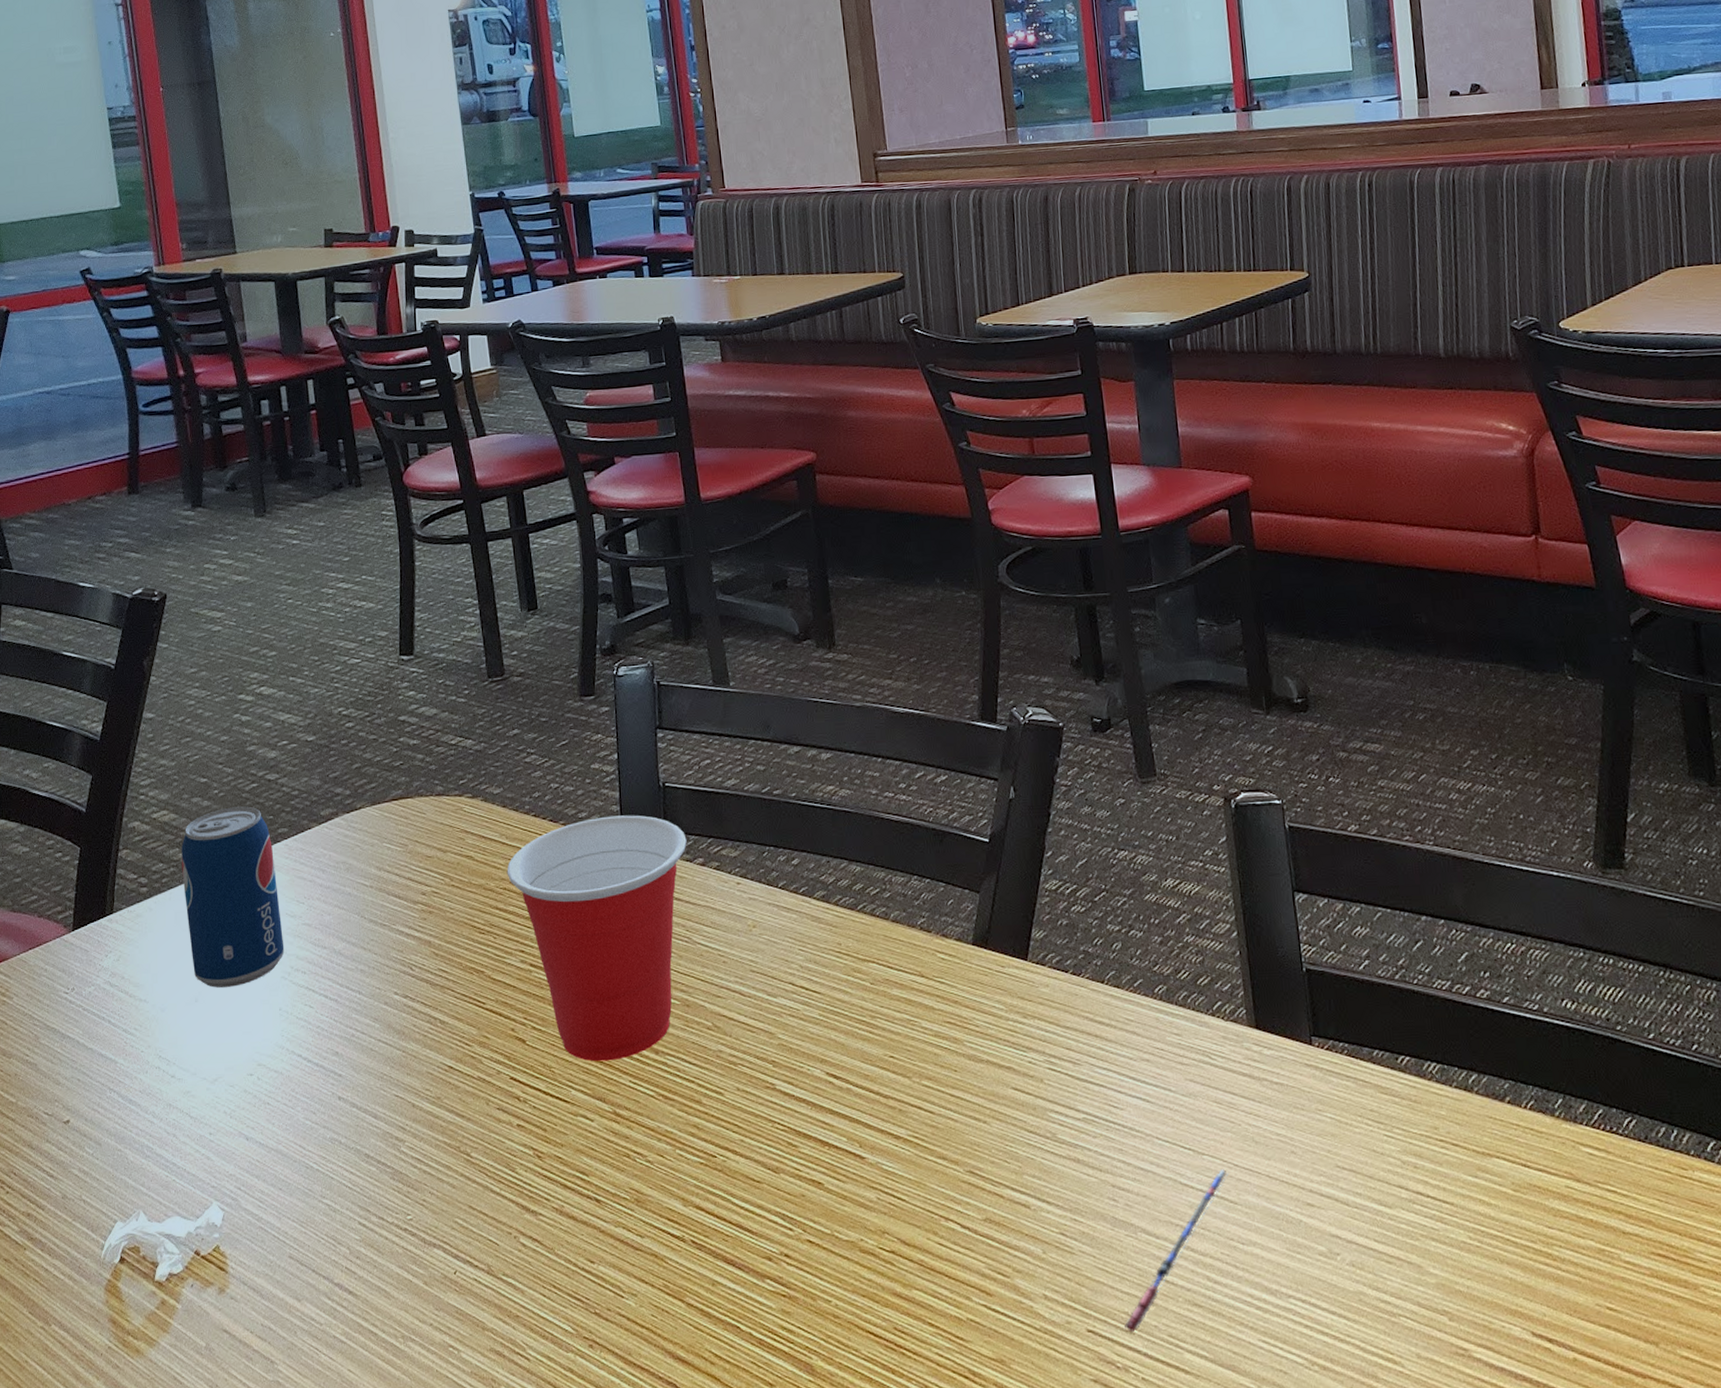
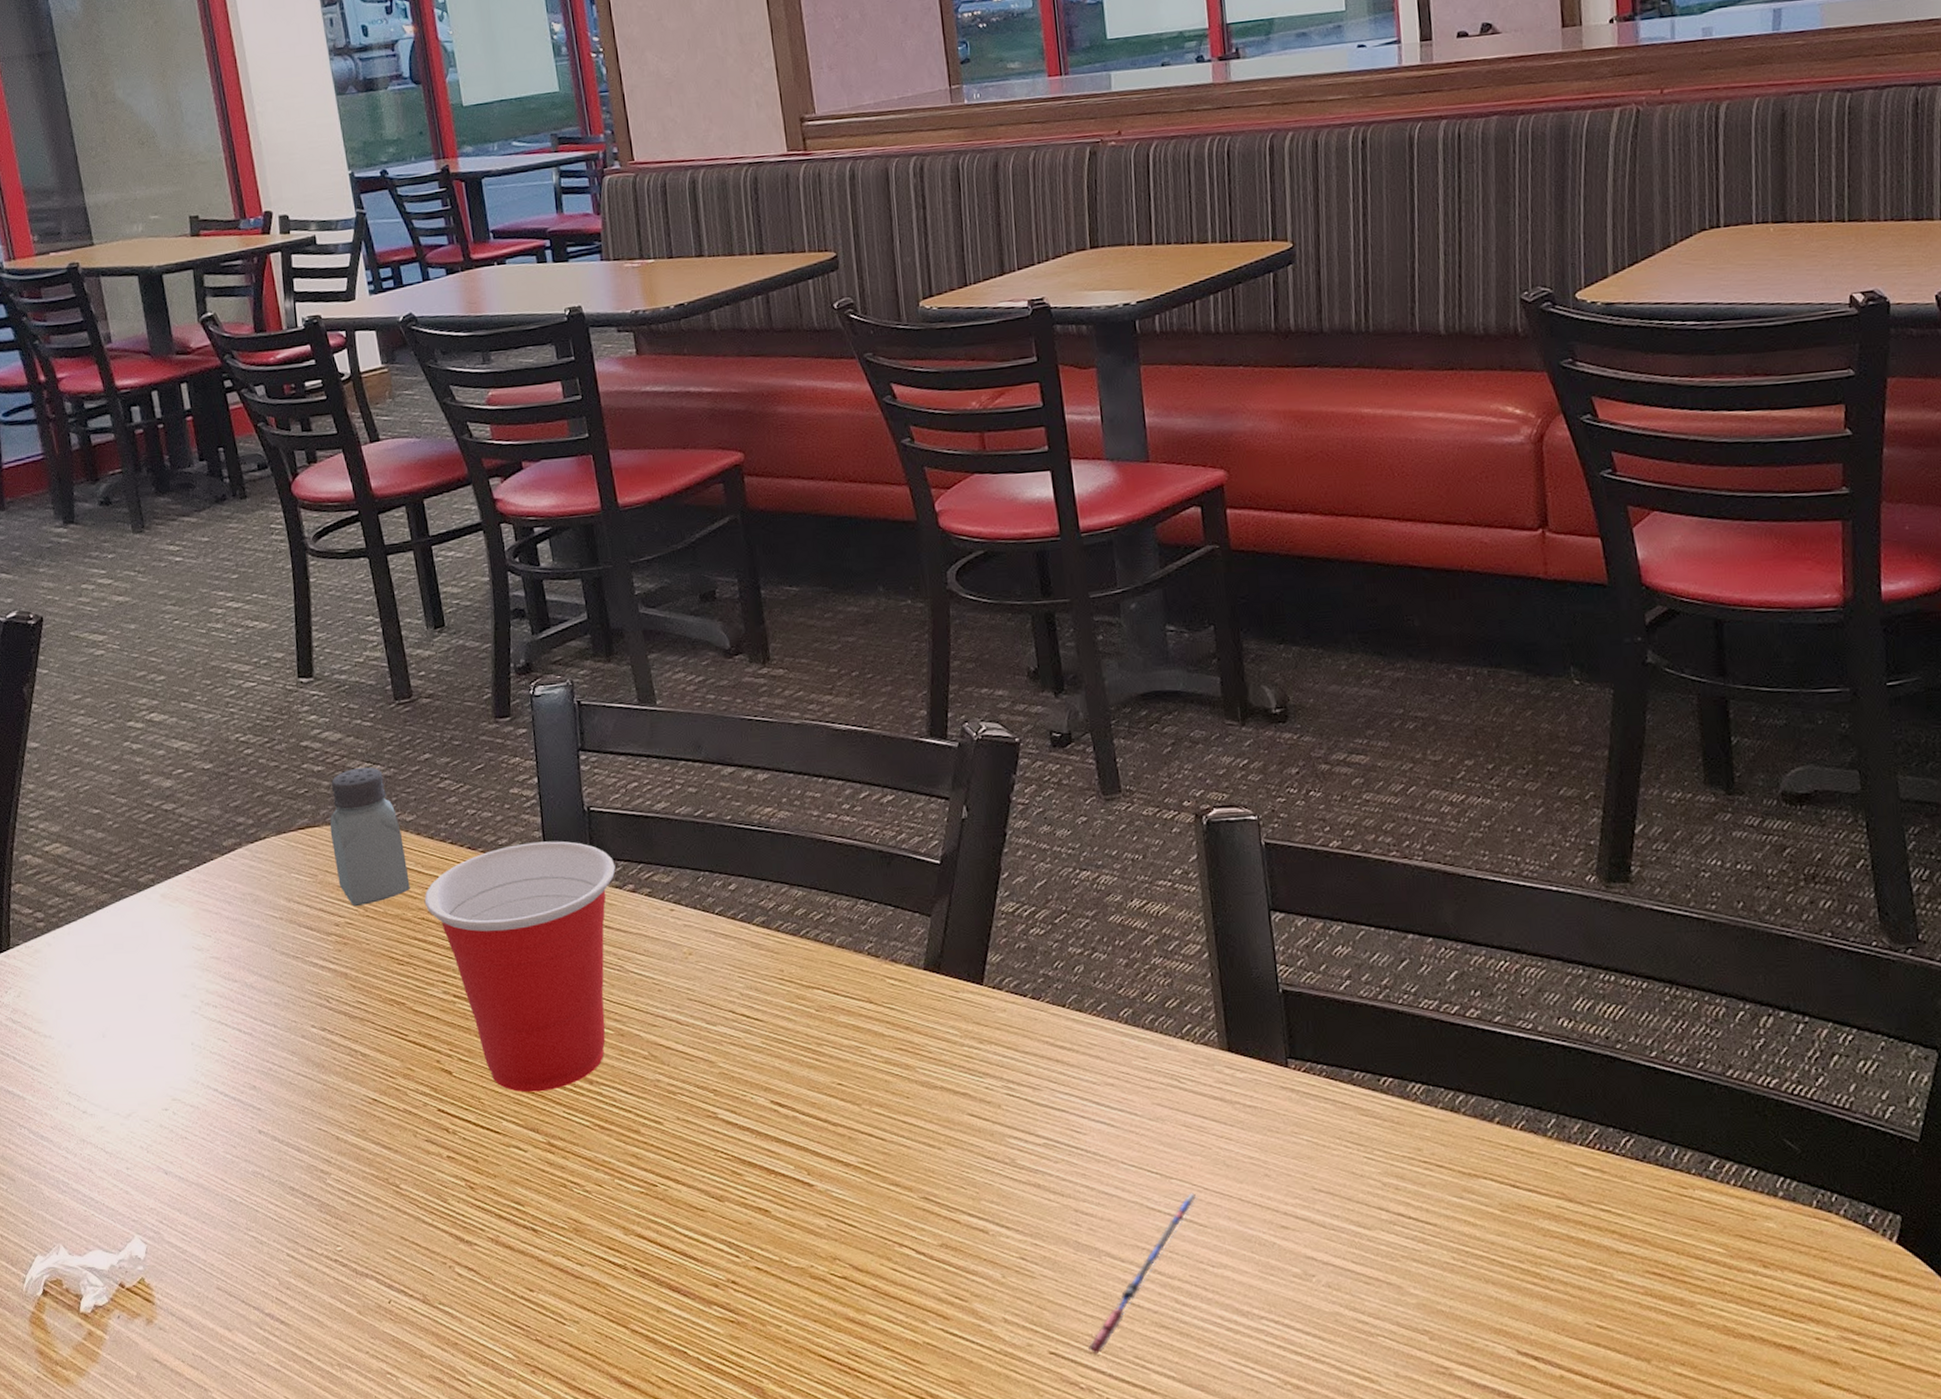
beverage can: present [181,806,285,988] -> none [77,837,193,1023]
saltshaker: none [421,741,494,876] -> present [329,766,410,907]

